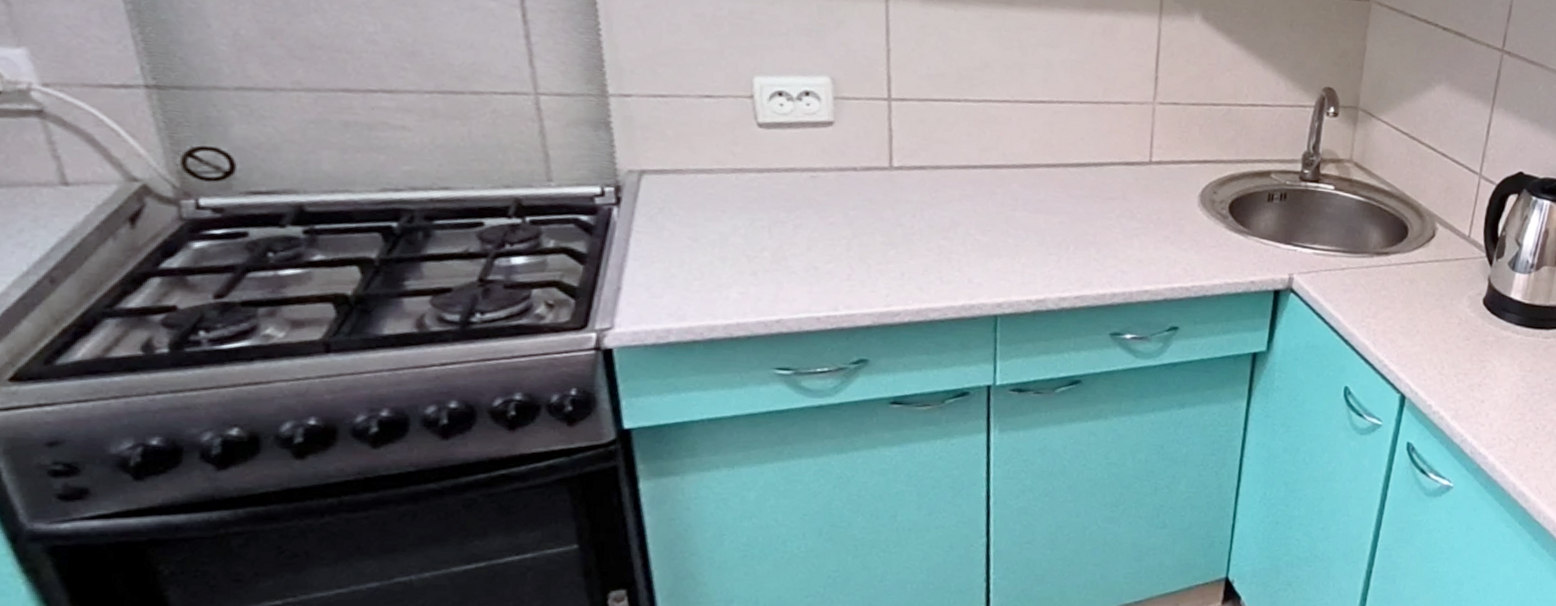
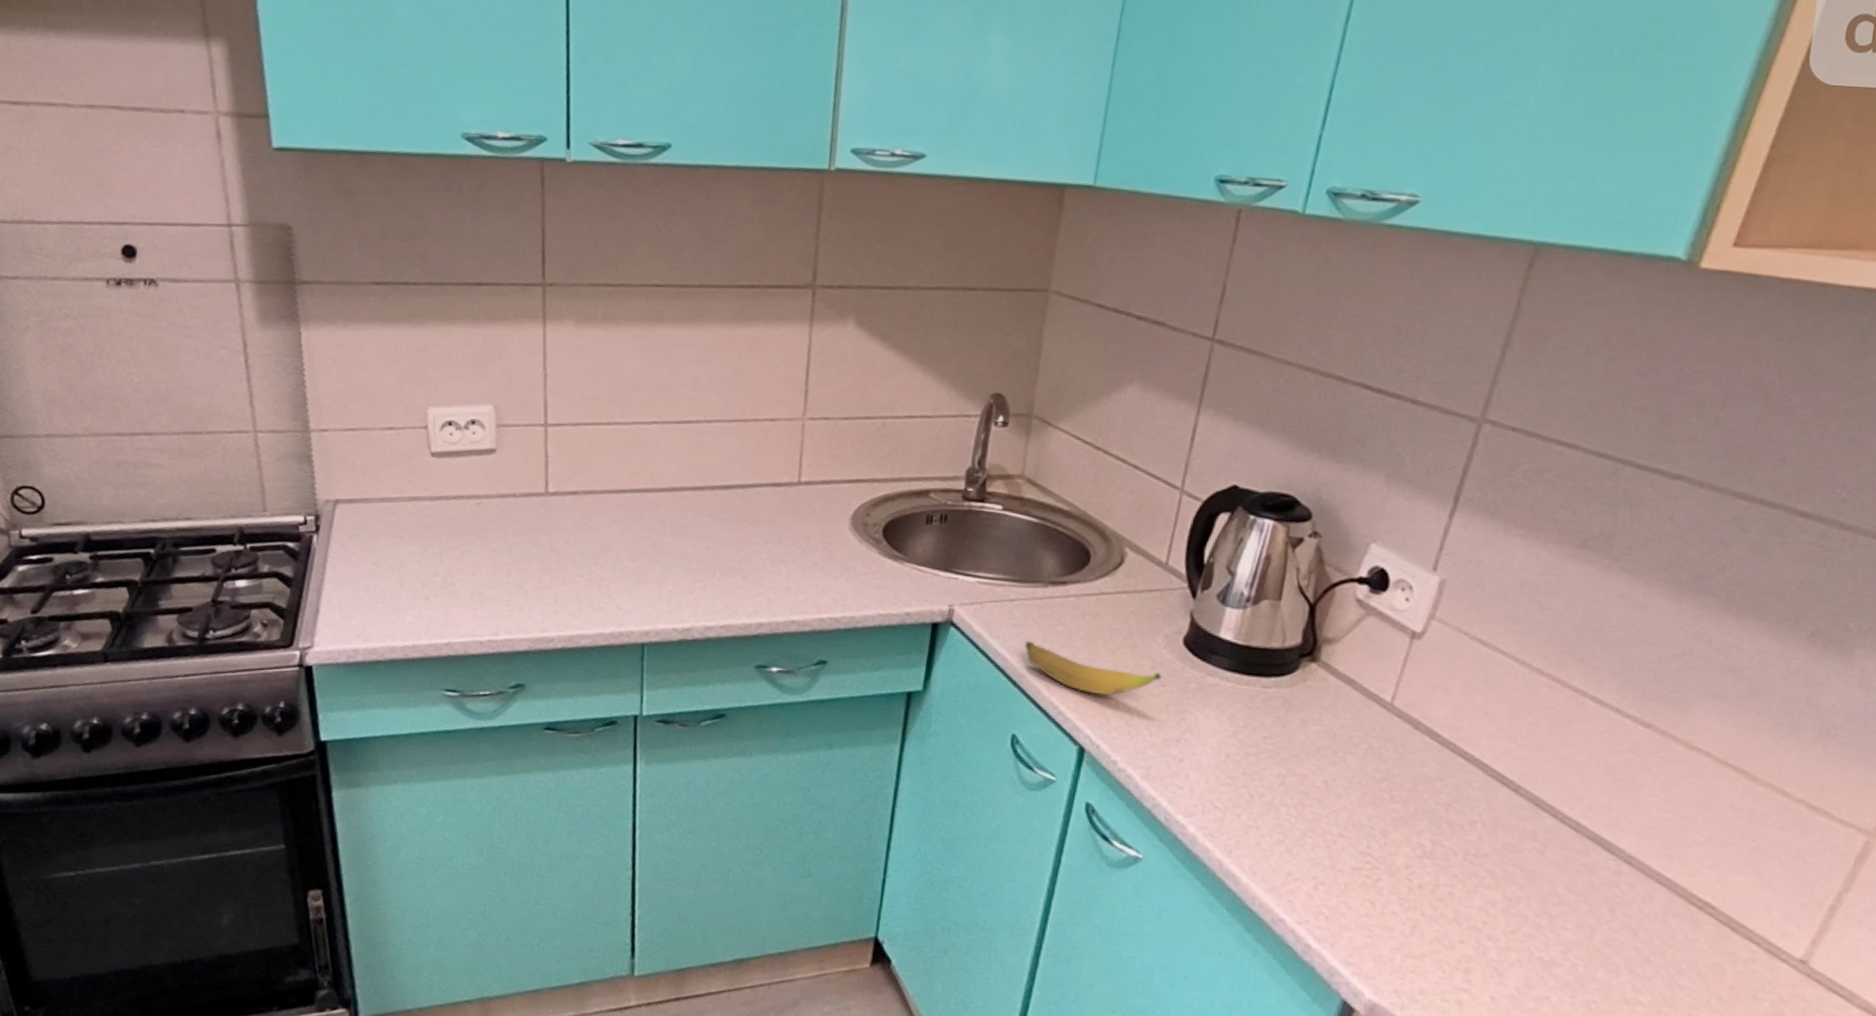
banana: none [1354,304,1467,350] -> present [1024,640,1162,696]

